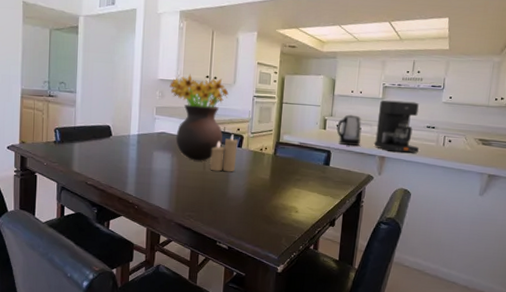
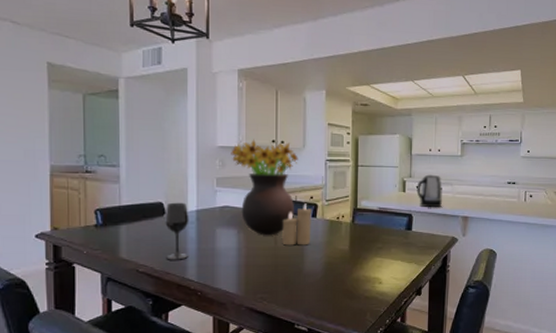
wine glass: none [111,126,131,177] -> present [165,202,189,260]
coffee maker: present [373,100,419,153] -> none [456,157,501,211]

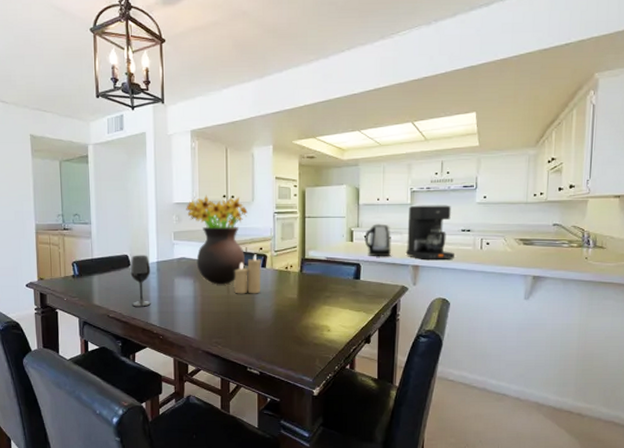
coffee maker: none [456,157,501,211] -> present [405,205,454,259]

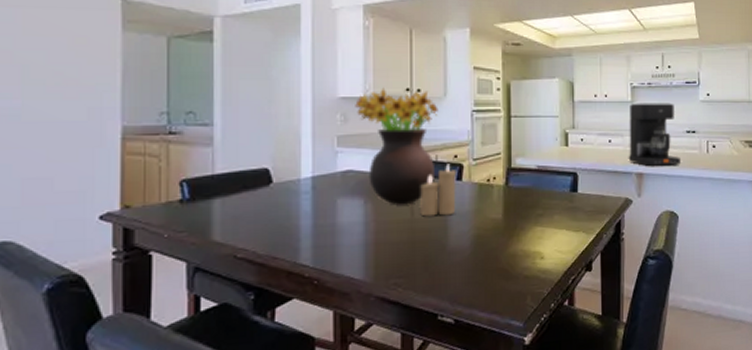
wine glass: present [130,255,151,307] -> none [271,167,303,241]
kettle: present [364,224,391,256] -> none [581,124,612,163]

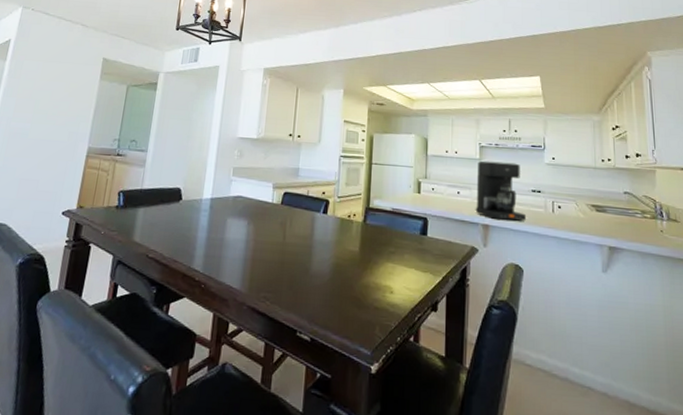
flower arrangement: present [355,87,438,204] -> none [249,132,313,229]
candle: present [420,164,456,217] -> none [291,198,323,243]

